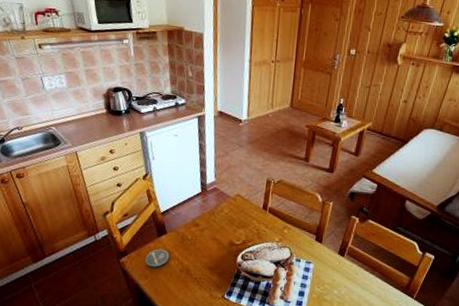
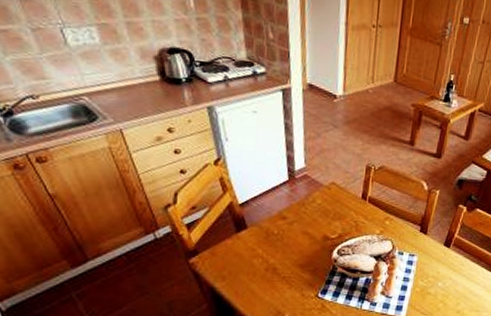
coaster: present [145,248,169,269] -> none [221,246,251,269]

